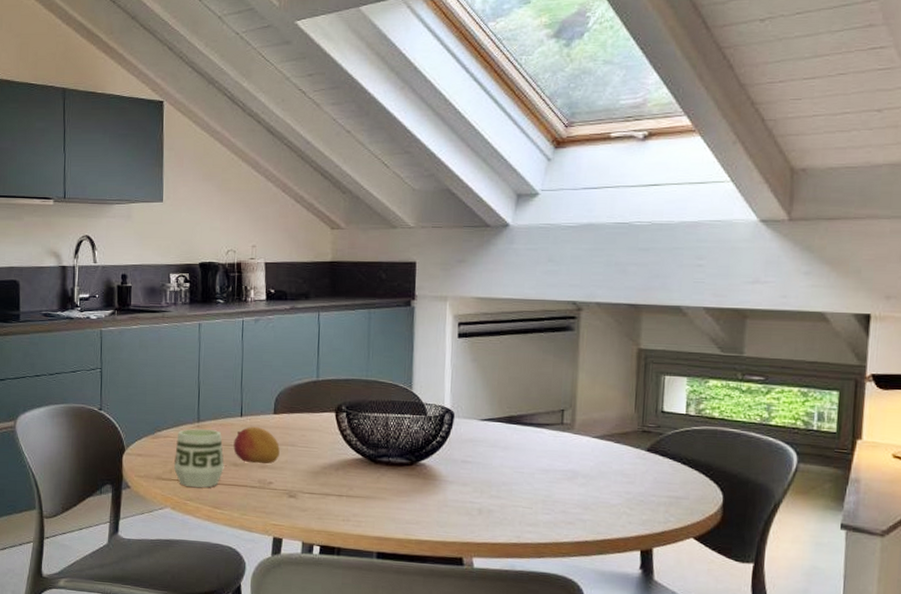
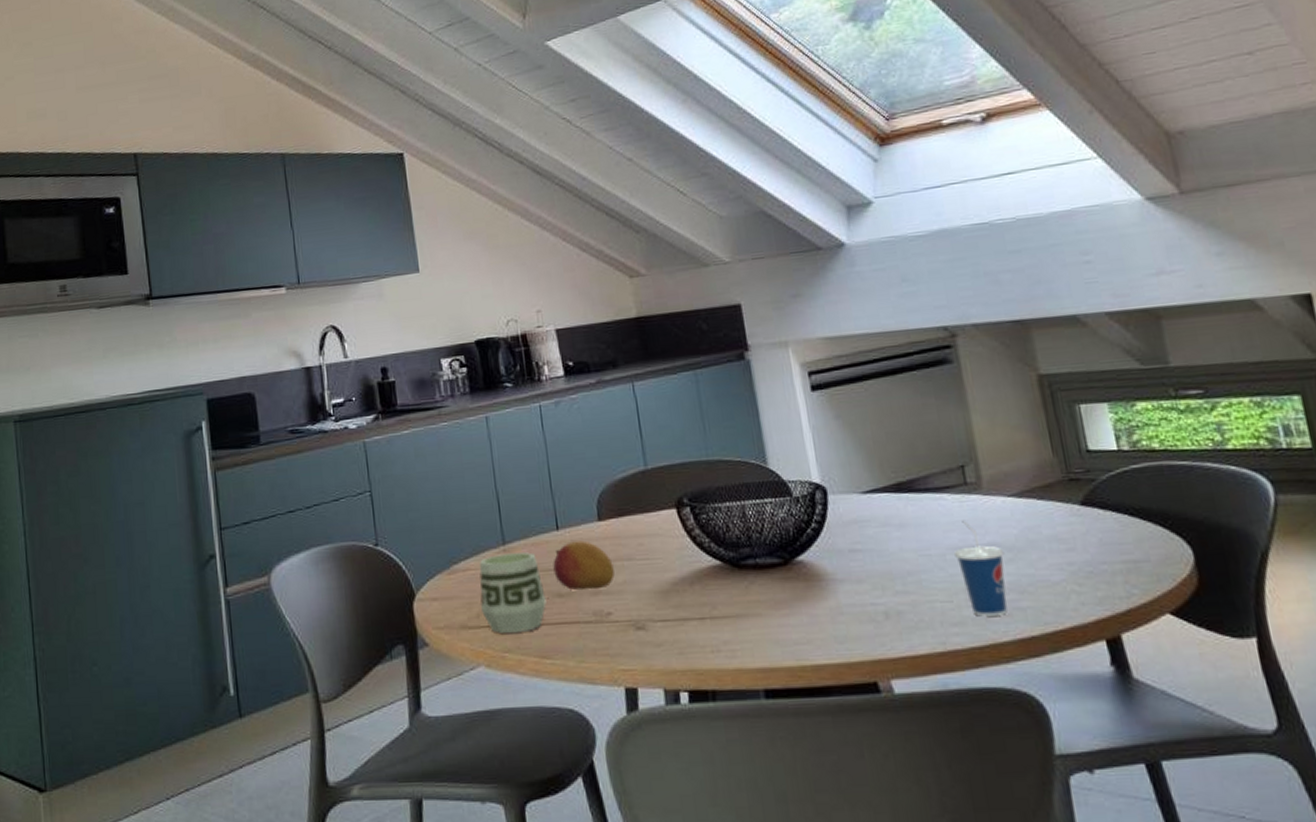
cup: none [542,450,580,523] -> present [954,519,1008,616]

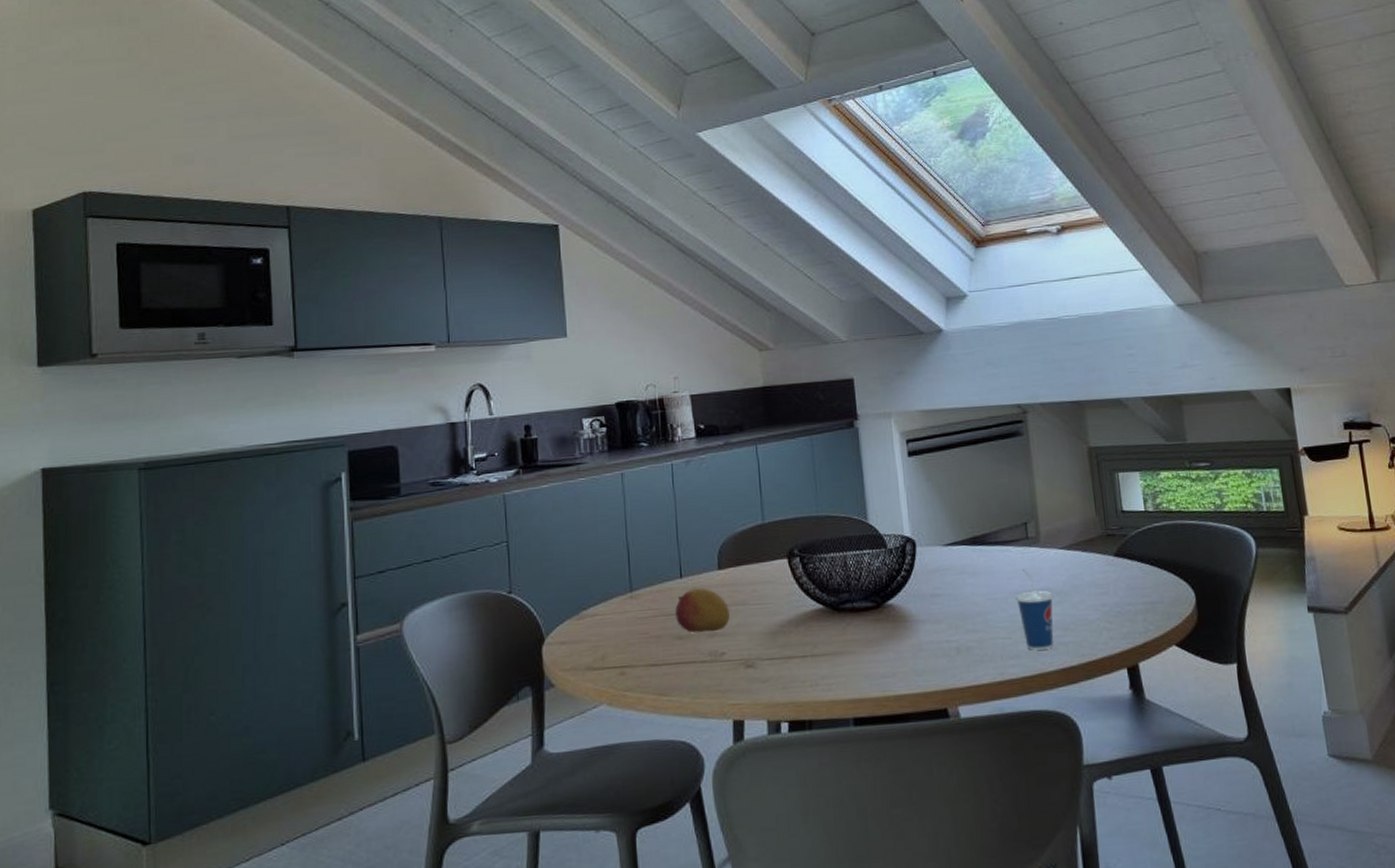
cup: present [479,552,547,634] -> none [605,598,667,674]

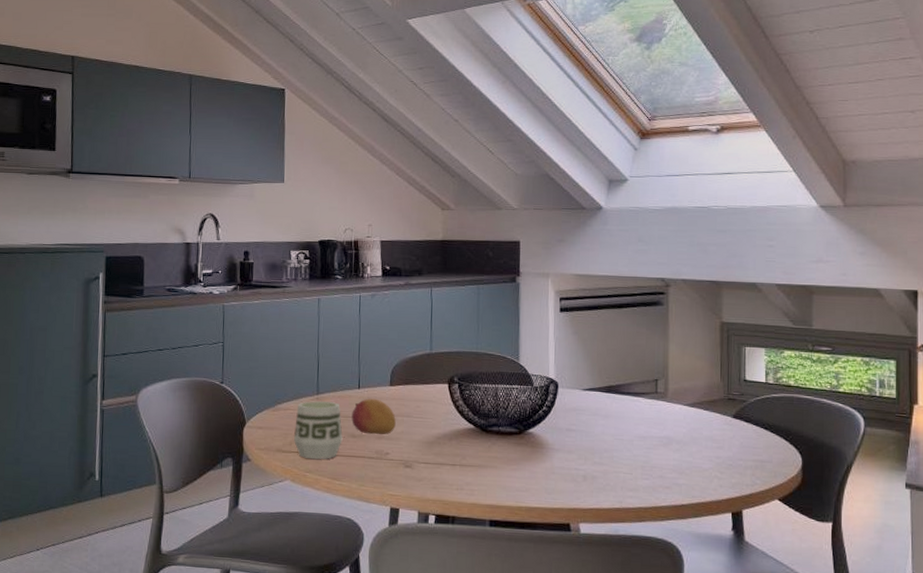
cup: none [605,598,667,674] -> present [293,401,343,460]
cup: present [1015,568,1054,650] -> none [640,417,674,487]

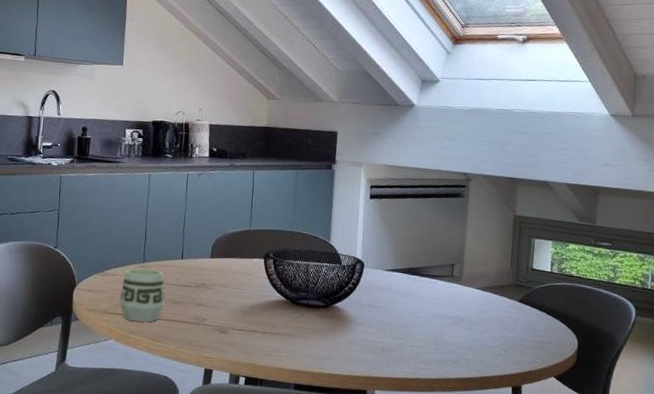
fruit: present [351,398,396,435] -> none [173,268,214,303]

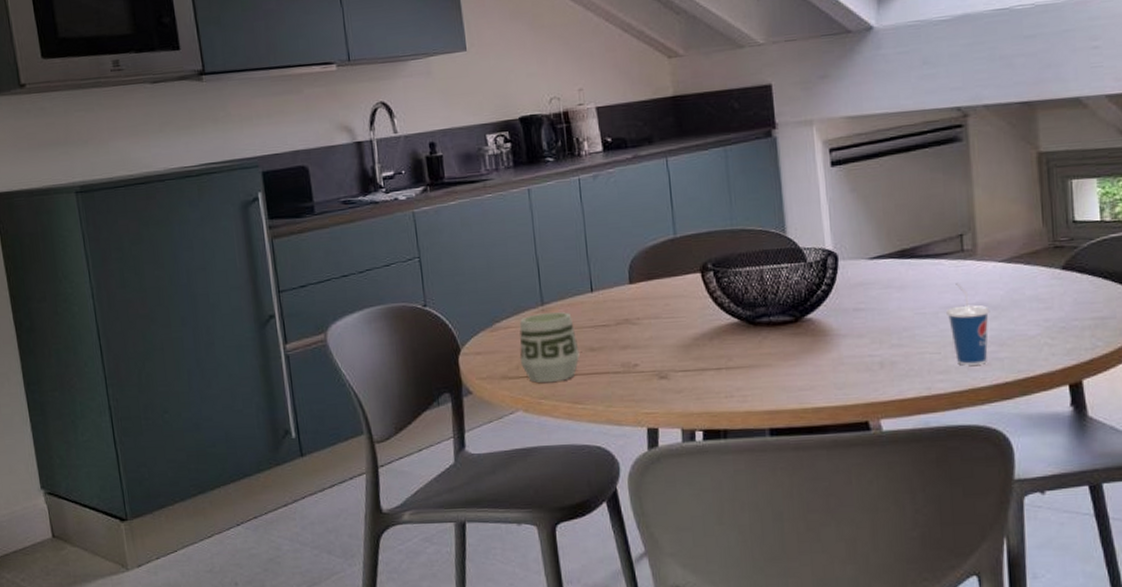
cup: none [434,298,465,362] -> present [946,282,990,366]

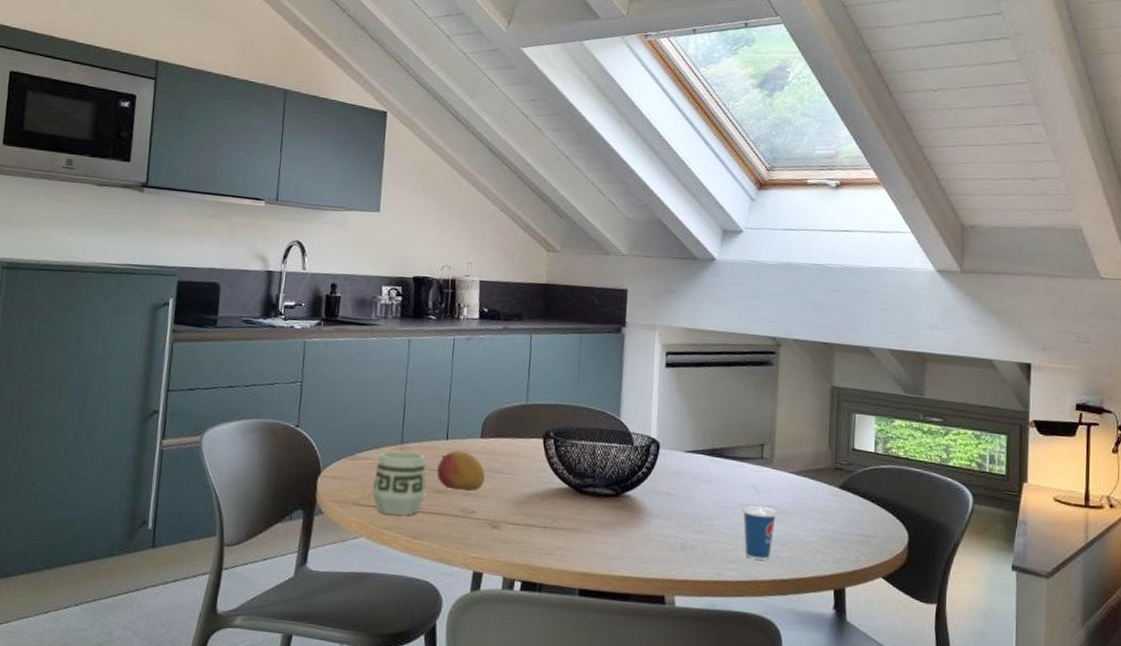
fruit: none [587,301,642,346] -> present [437,450,485,492]

